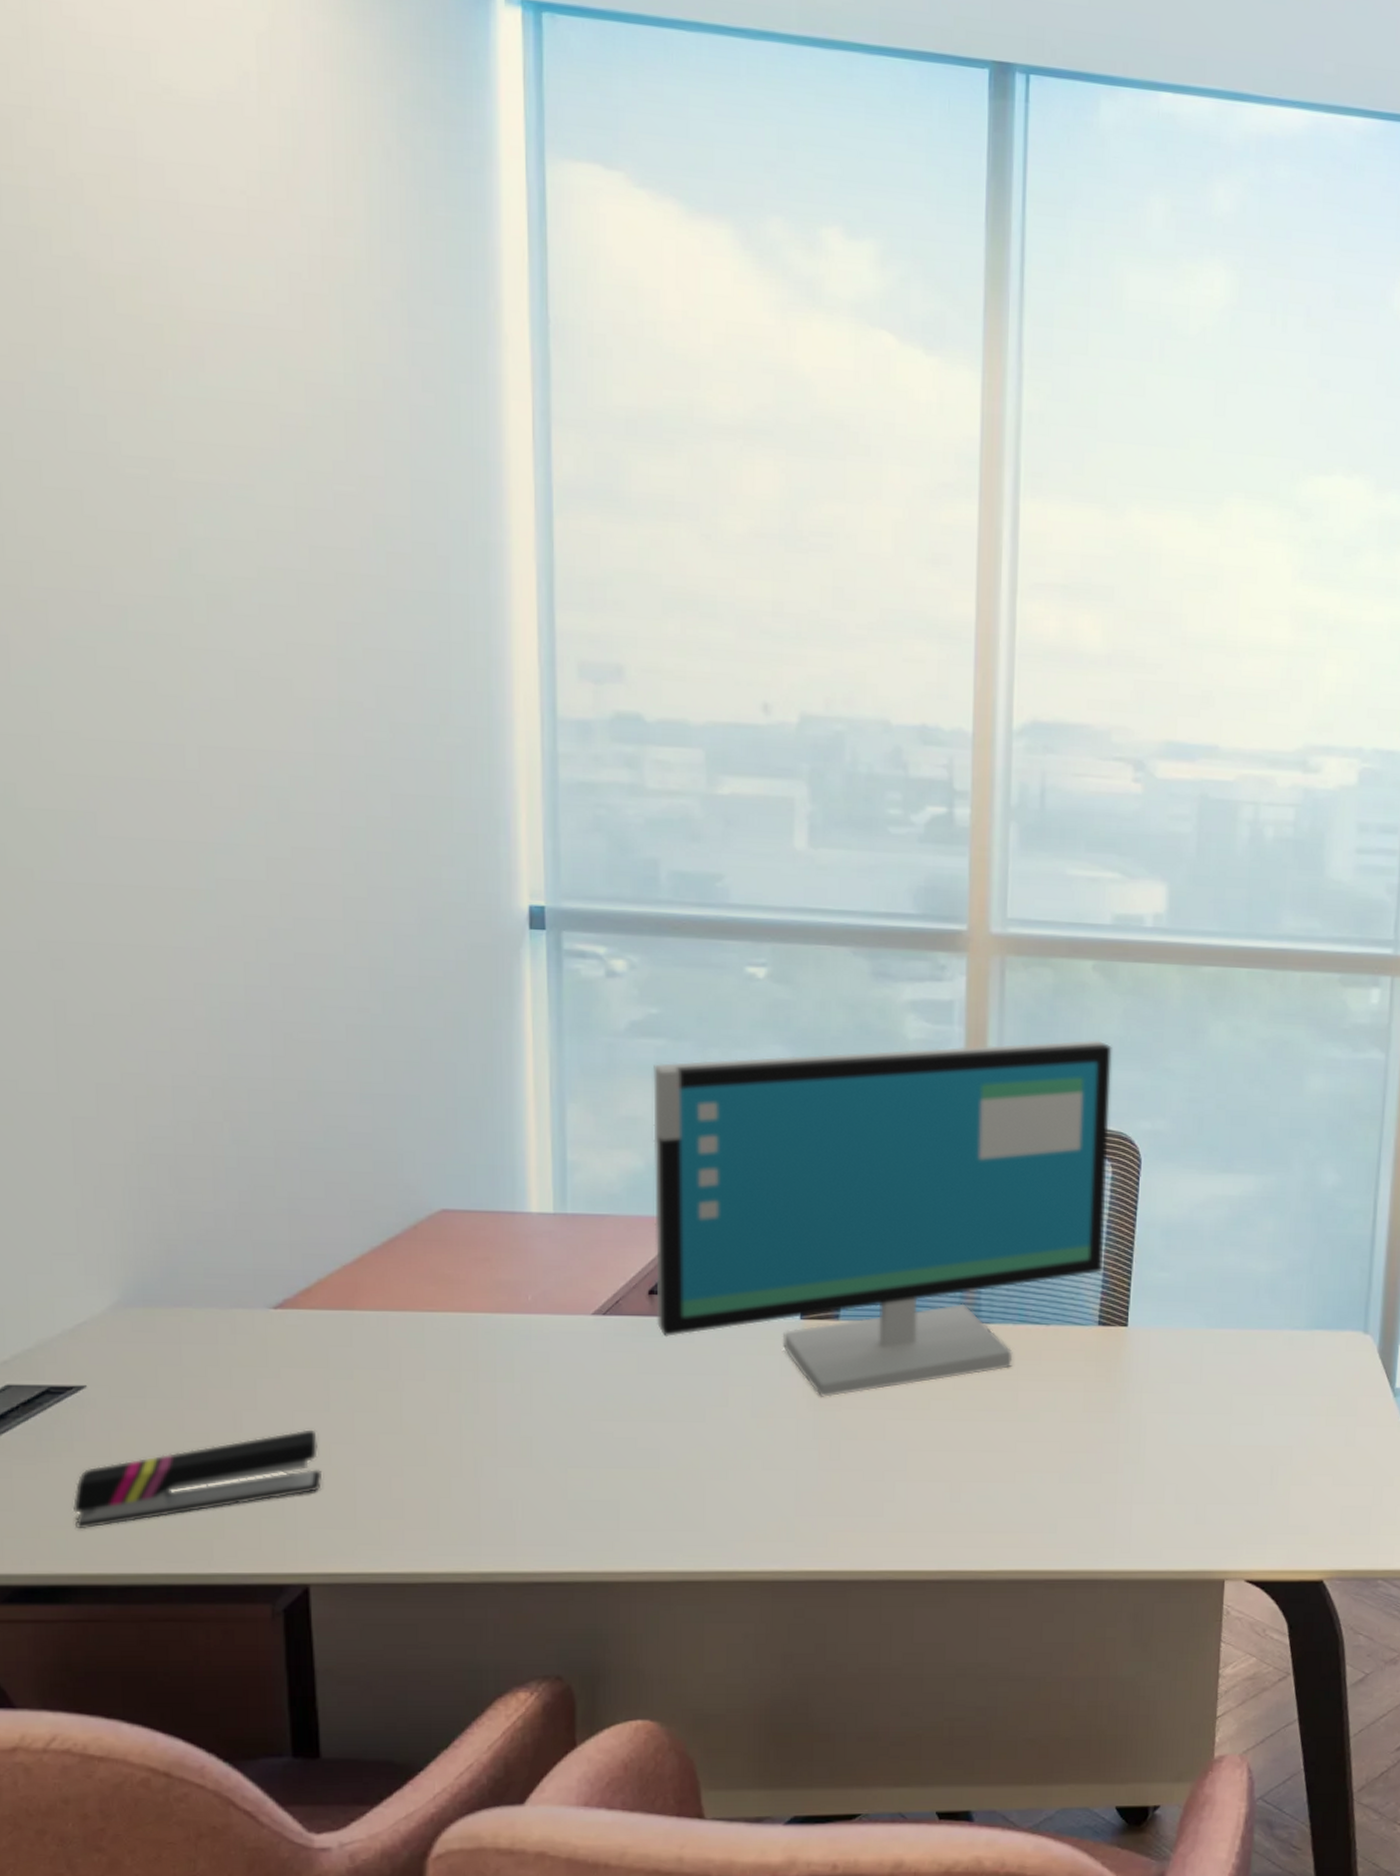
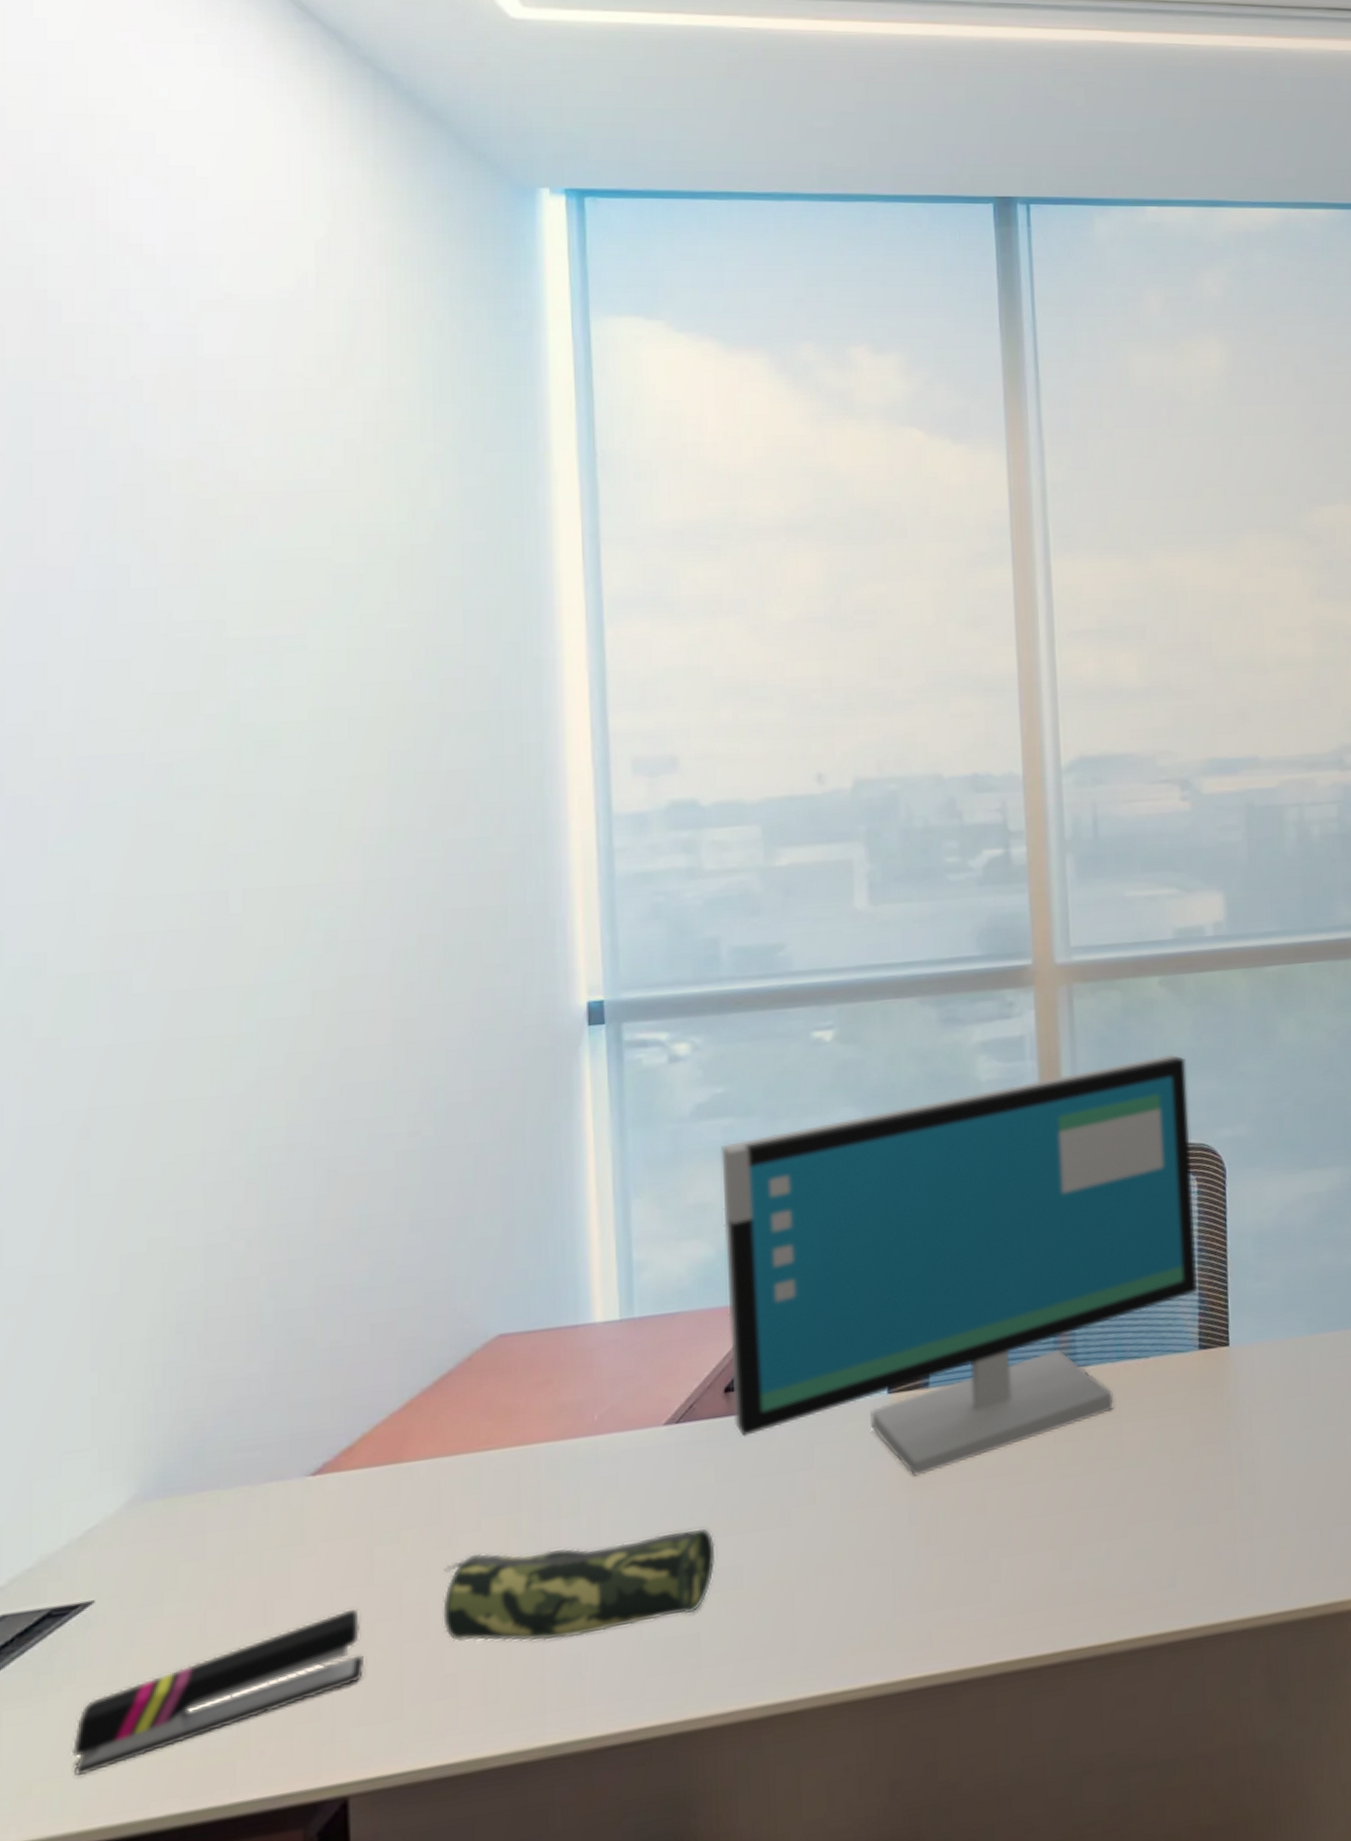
pencil case: none [391,1400,635,1485] -> present [443,1527,715,1642]

